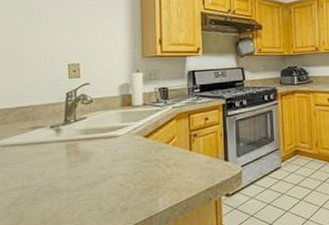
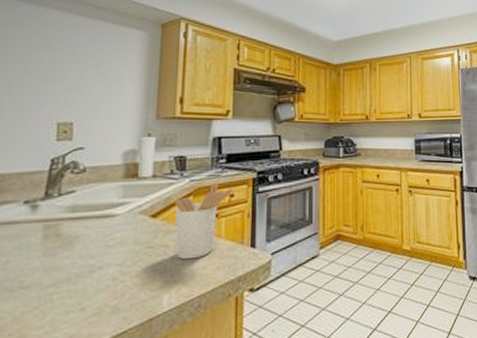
utensil holder: none [162,108,207,171] -> present [175,182,233,260]

